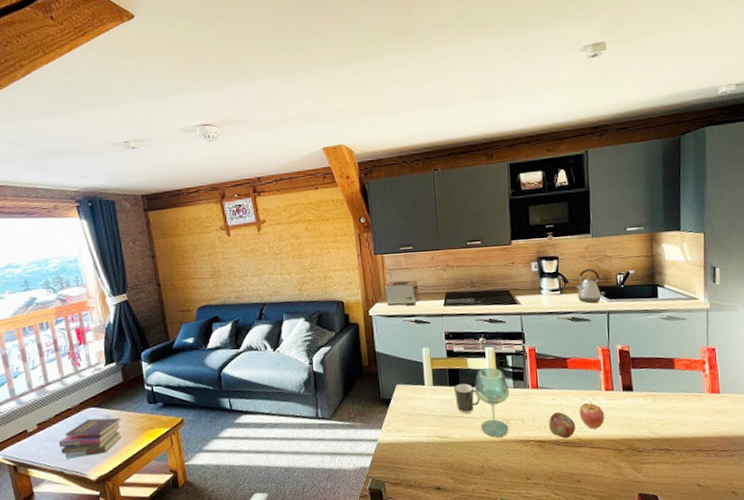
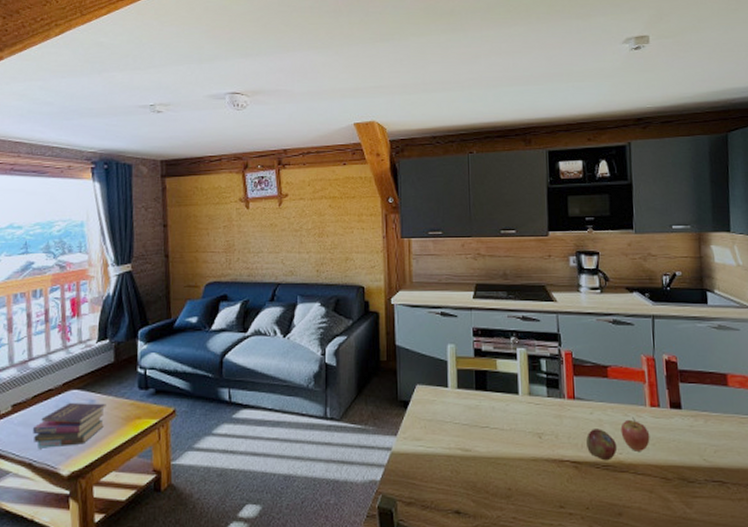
toaster: present [384,280,420,306] -> none [409,268,447,296]
mug: present [454,383,480,414] -> none [481,387,509,423]
wine glass: present [474,367,509,437] -> none [503,371,542,454]
kettle: present [575,268,602,303] -> none [617,266,646,305]

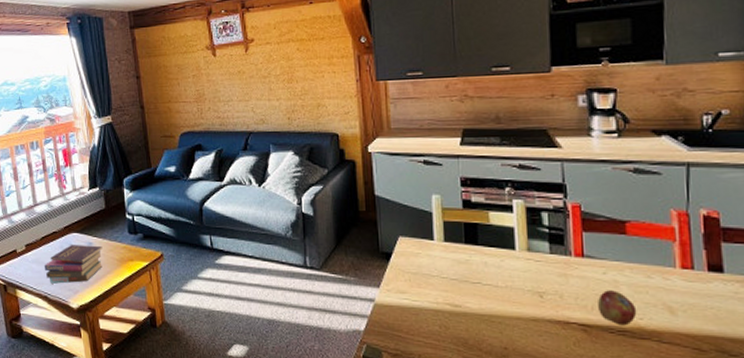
fruit: present [620,416,650,451] -> none [641,279,680,318]

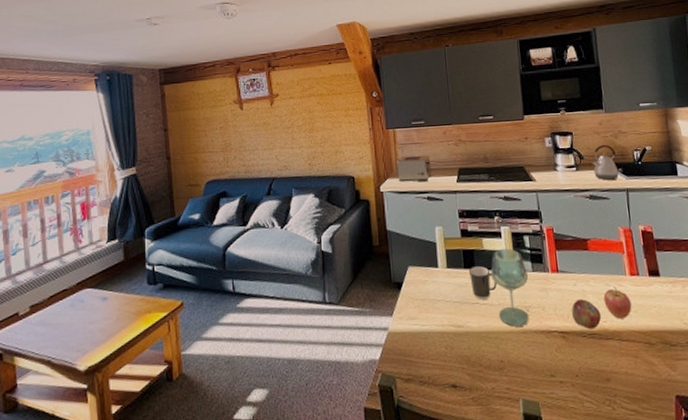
books: present [44,245,103,284] -> none [49,299,118,346]
toaster: none [386,112,430,143] -> present [395,155,432,182]
mug: none [471,241,504,280] -> present [469,265,497,300]
wine glass: none [497,224,544,313] -> present [490,248,529,327]
kettle: none [640,105,679,151] -> present [591,144,619,180]
fruit: none [641,279,680,318] -> present [603,286,632,319]

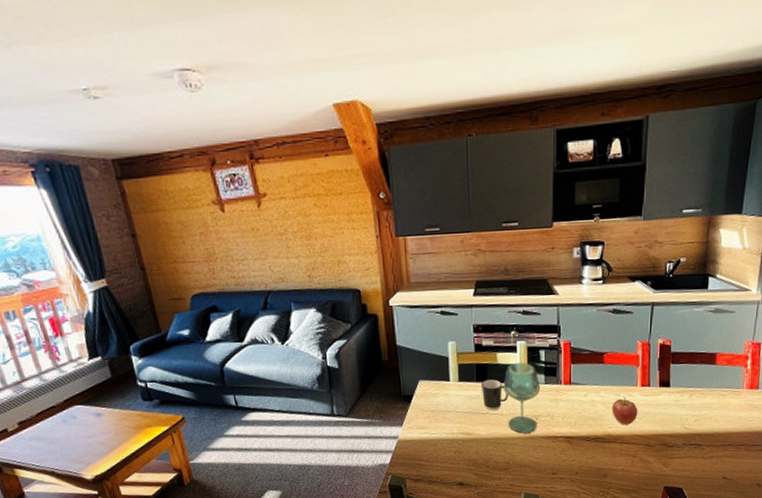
toaster: present [395,155,432,182] -> none [406,266,446,296]
fruit: present [572,299,602,330] -> none [580,408,608,435]
kettle: present [591,144,619,180] -> none [620,255,648,294]

